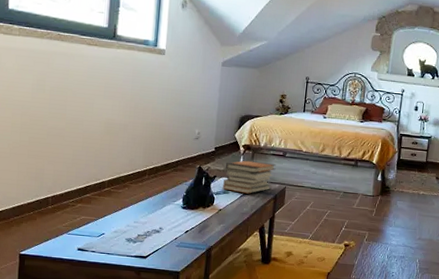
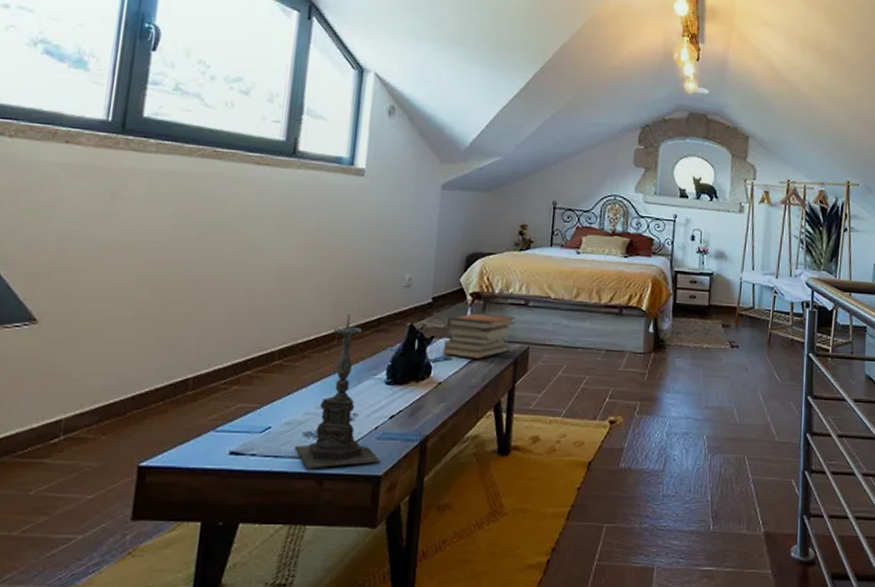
candle holder: none [121,157,180,264] -> present [295,314,381,469]

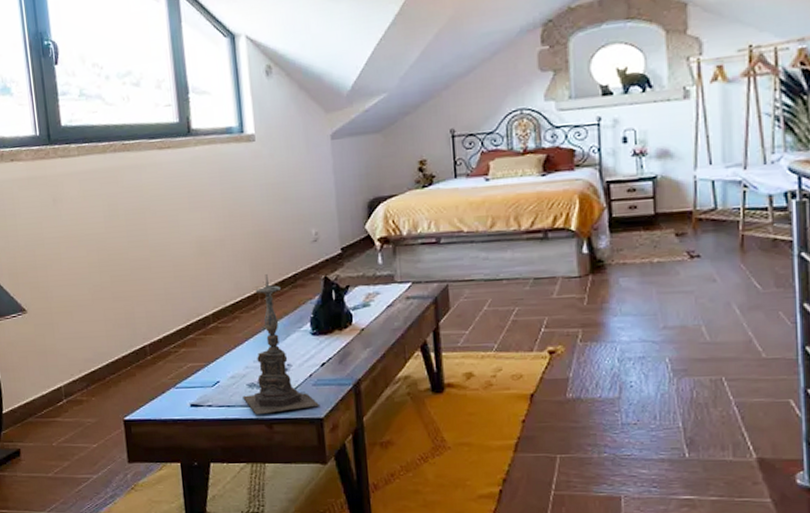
book stack: present [442,313,516,359] -> none [358,256,430,303]

